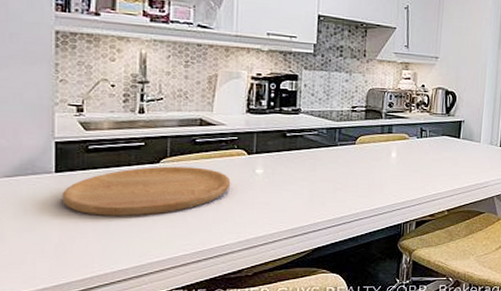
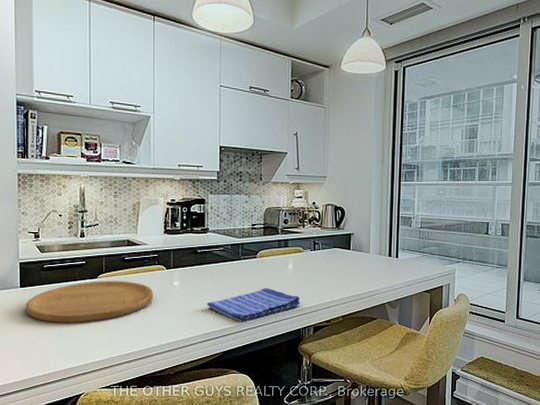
dish towel: none [294,178,403,217] -> present [206,288,300,323]

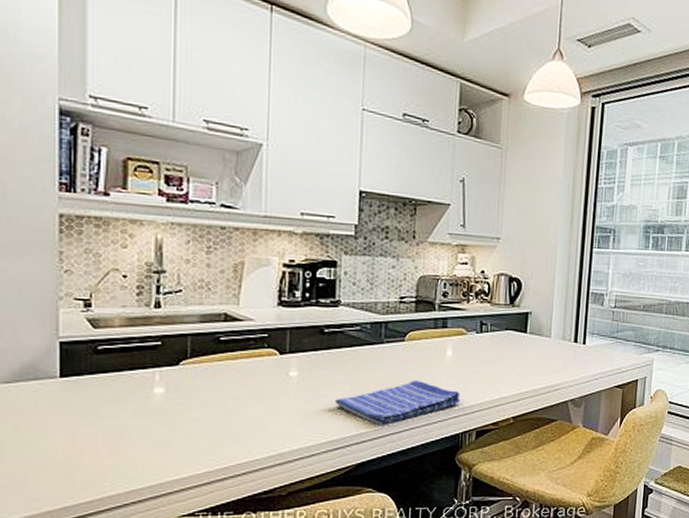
cutting board: present [26,281,154,323] -> none [69,369,261,427]

